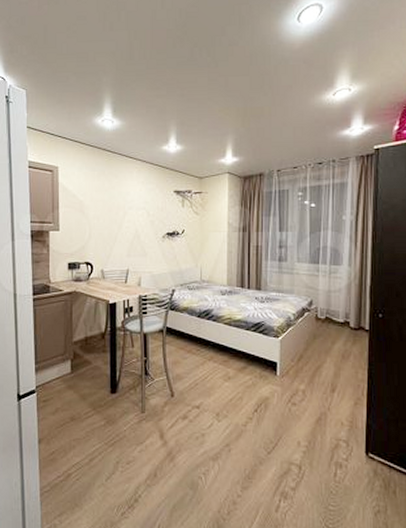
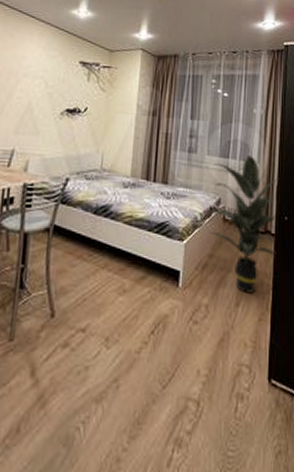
indoor plant: none [301,260,373,381] -> present [208,155,280,293]

